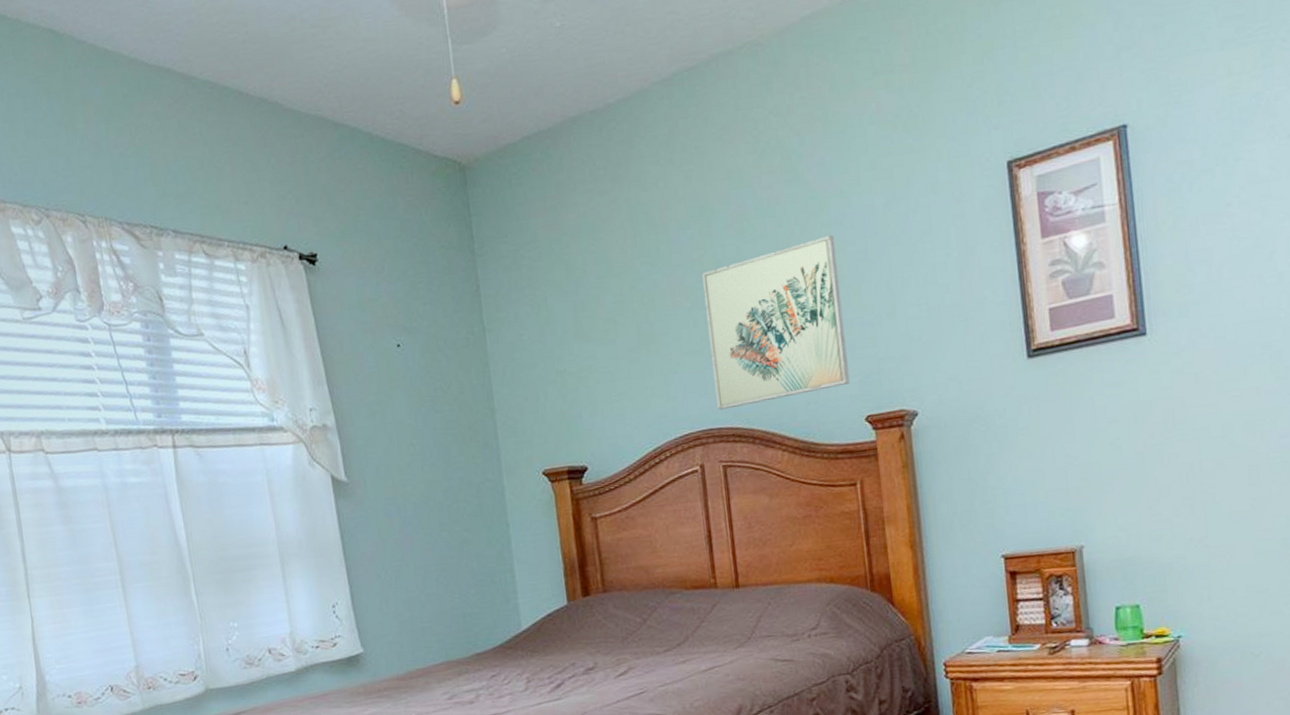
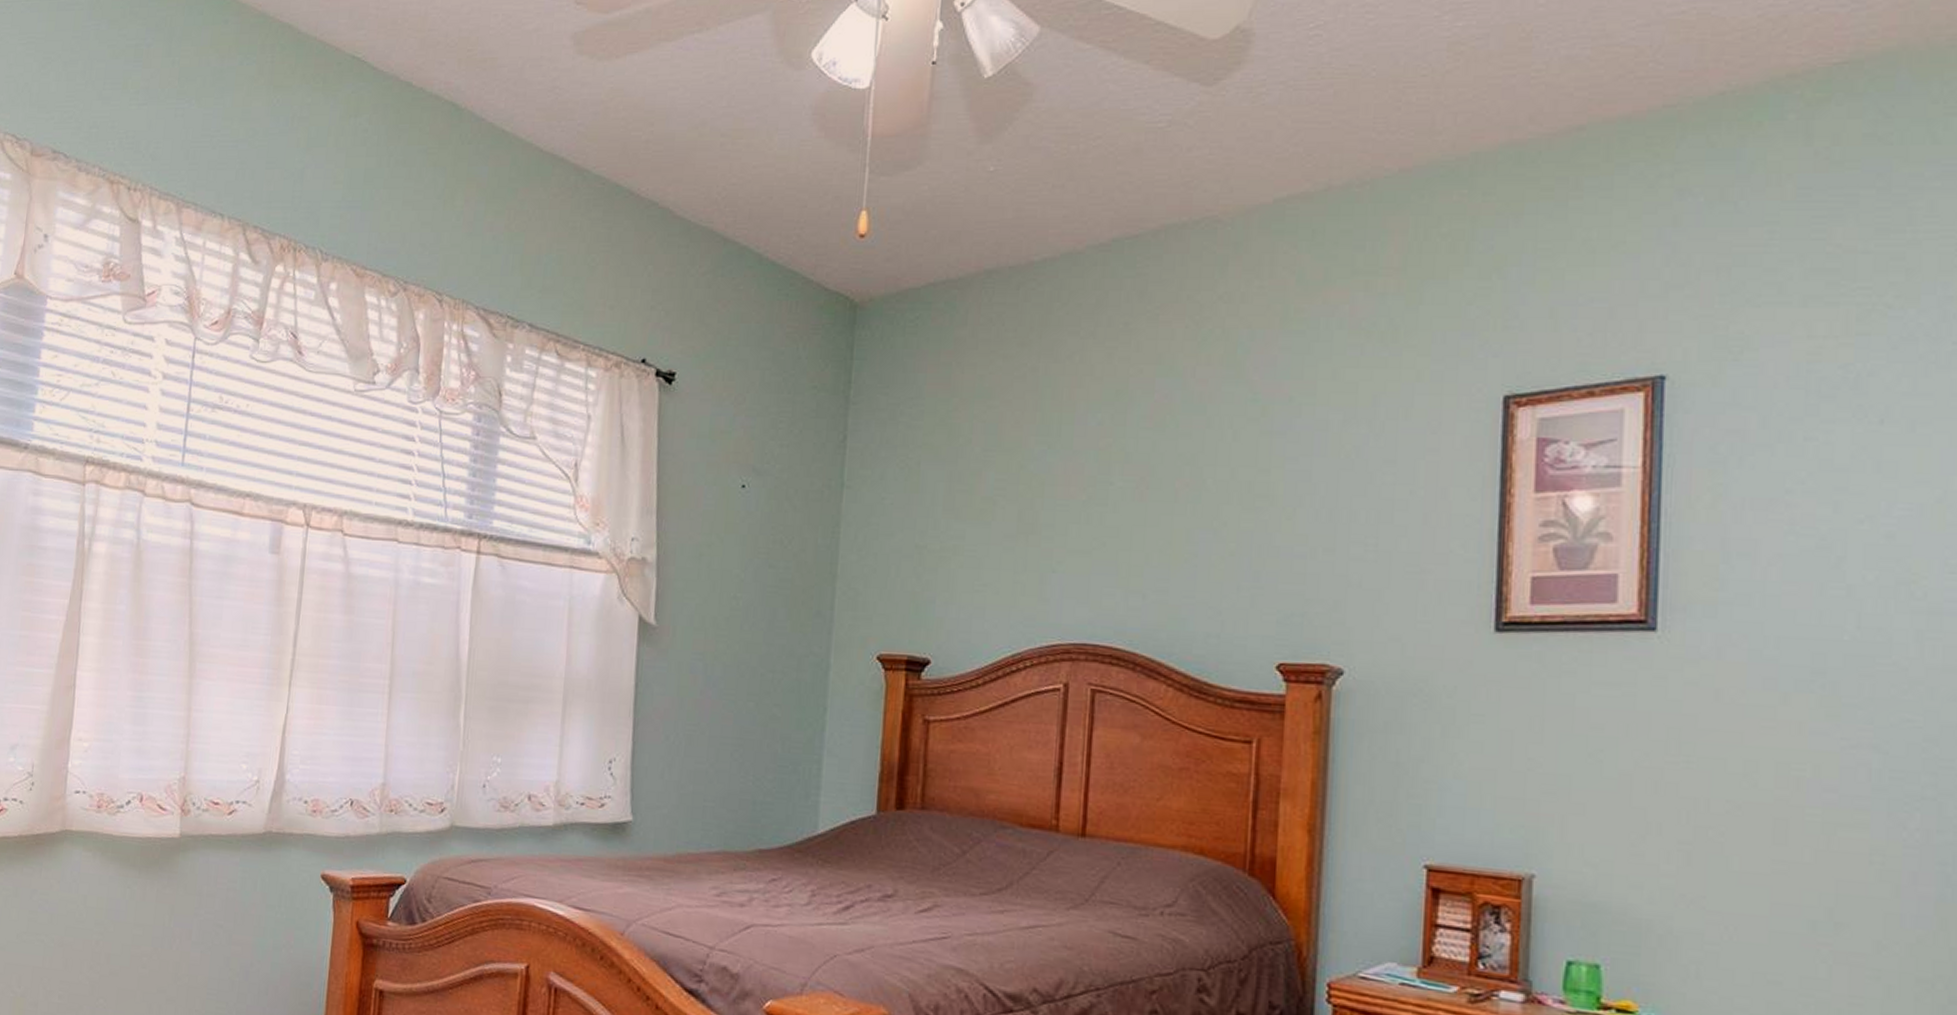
wall art: present [702,235,850,410] -> none [1096,446,1274,625]

